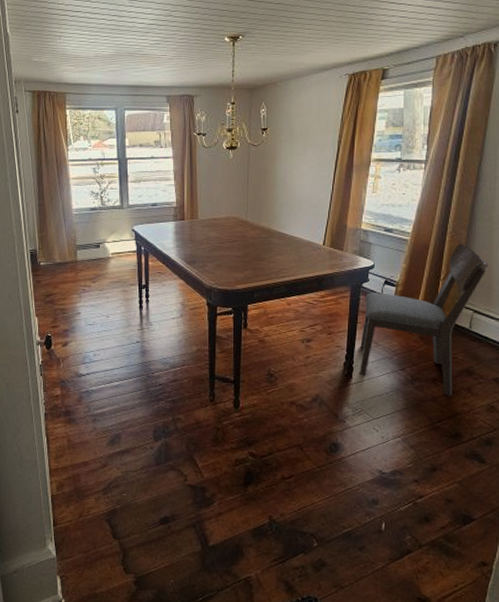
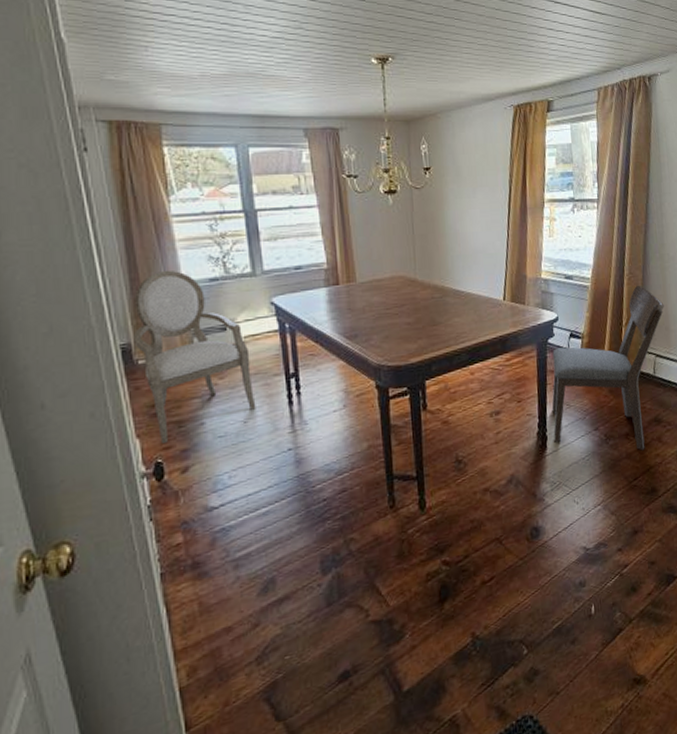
chair: none [38,201,116,324] -> present [133,271,256,445]

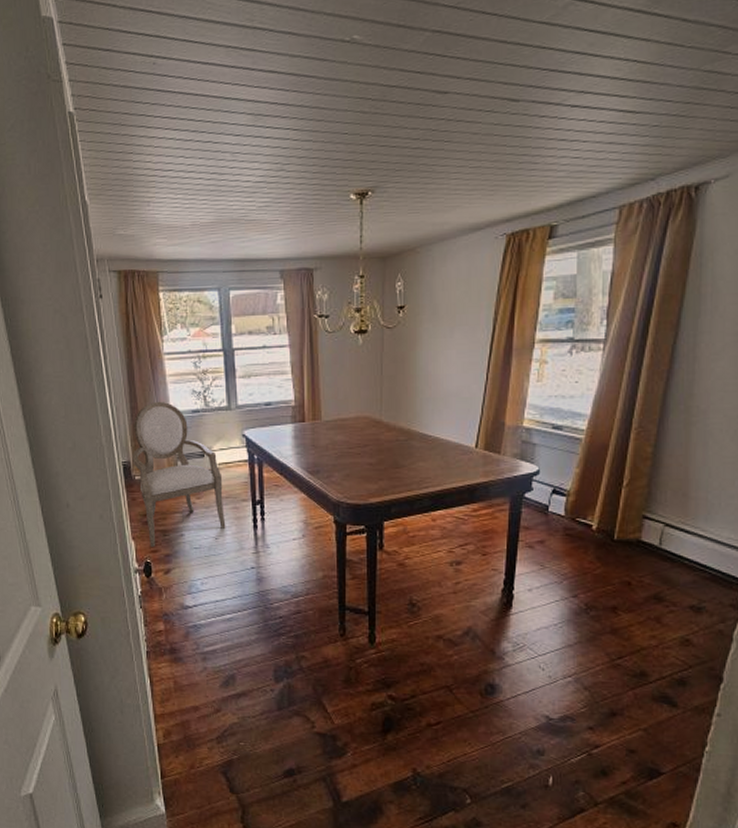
chair: present [552,285,664,451] -> none [522,441,684,629]

